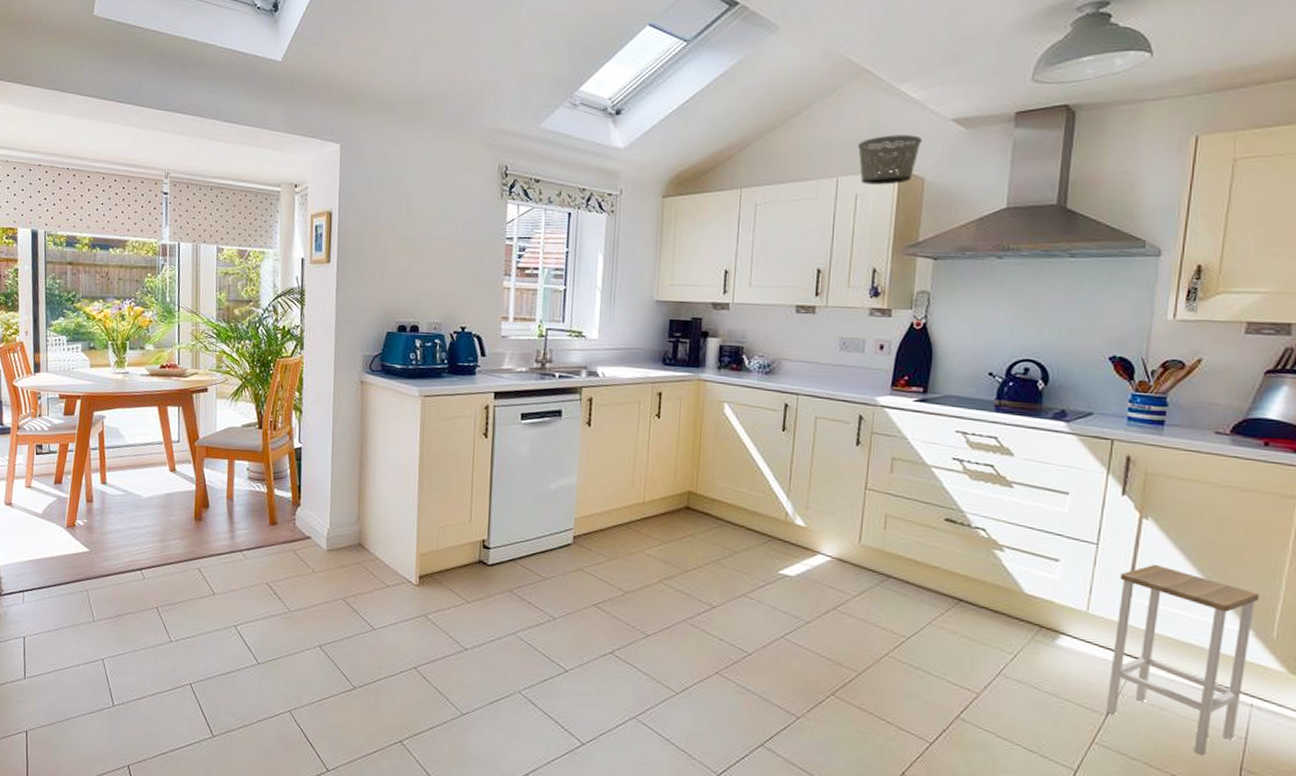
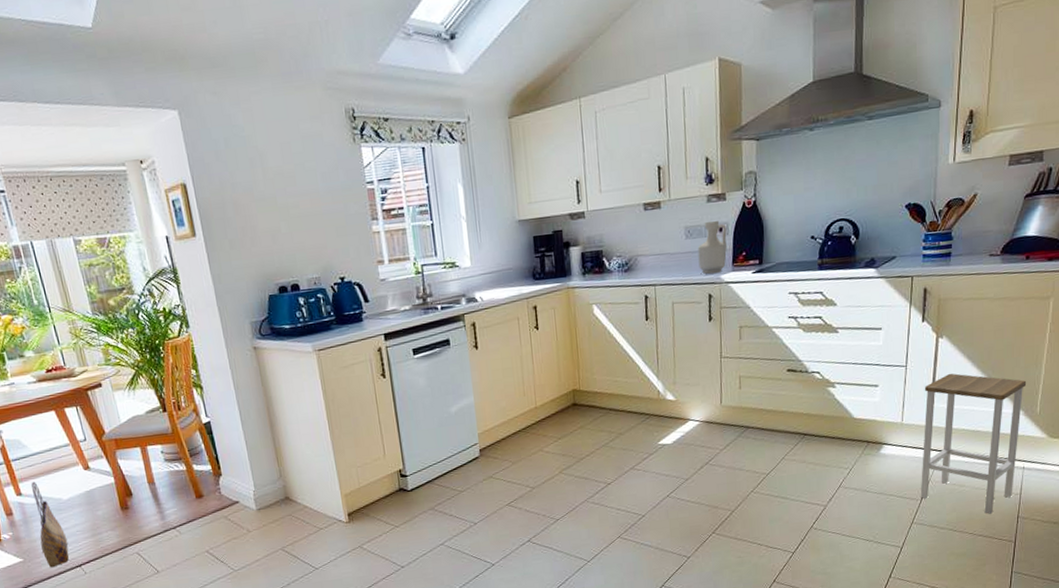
tote bag: none [109,473,137,565] -> present [31,481,69,568]
ceramic jug: none [851,336,889,395] -> present [697,220,728,275]
basket: present [858,135,922,185] -> none [680,22,735,77]

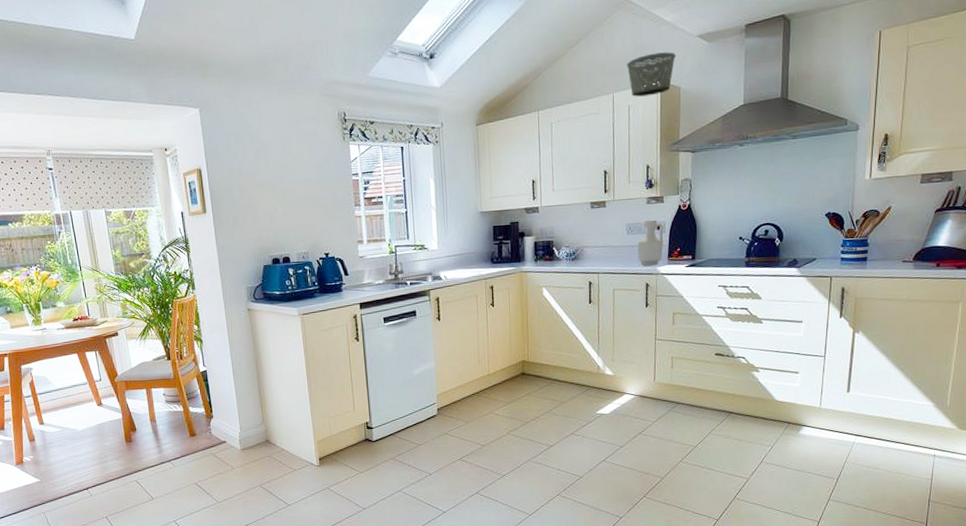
tote bag: present [31,481,69,568] -> none [52,413,79,489]
basket: none [680,22,735,77] -> present [627,52,676,97]
step stool: present [920,373,1027,514] -> none [836,365,937,496]

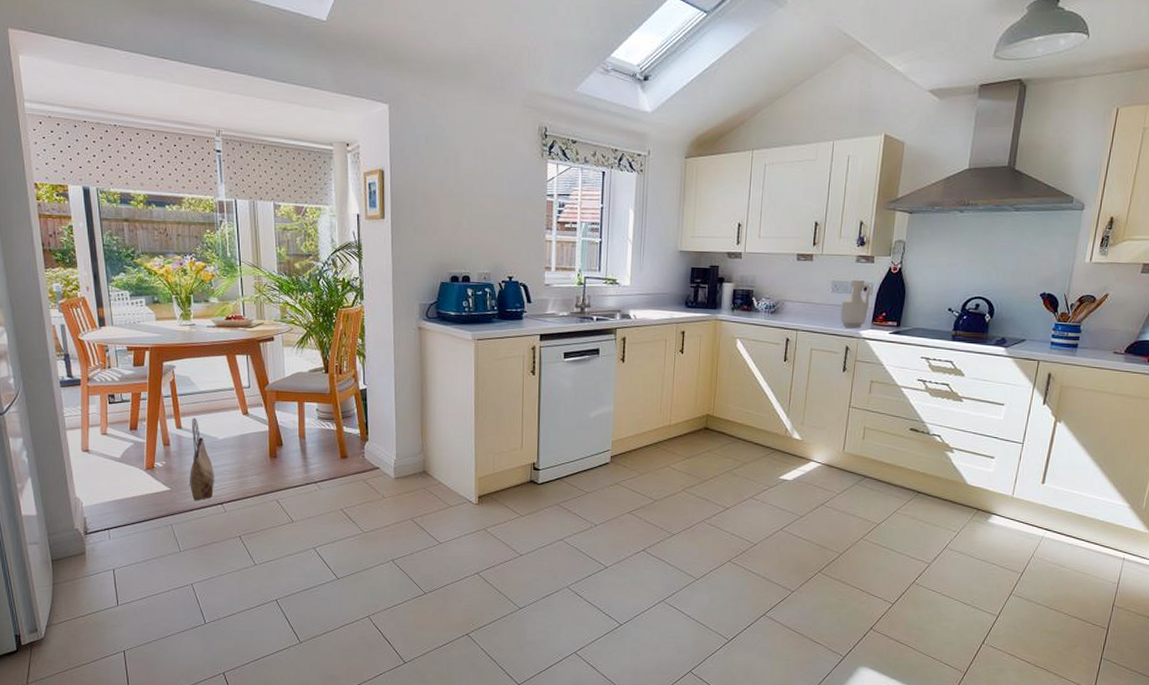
tote bag: none [52,413,79,489] -> present [190,418,215,501]
basket: present [627,52,676,97] -> none [851,103,904,148]

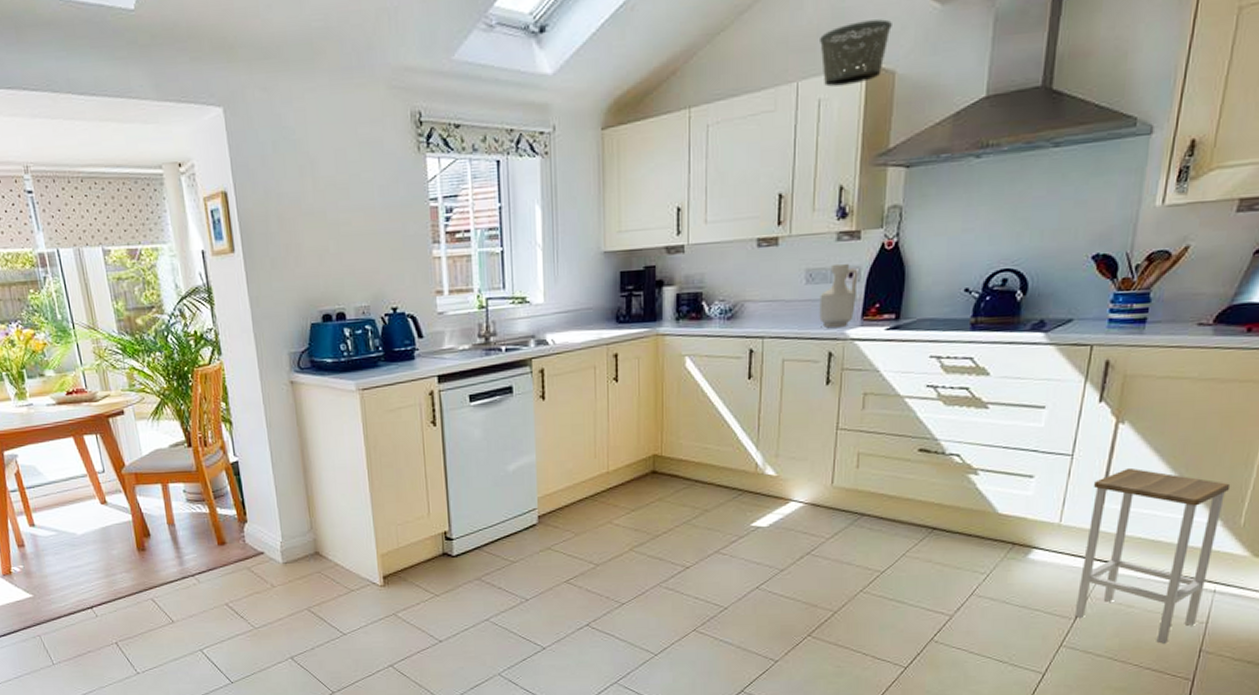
tote bag: present [190,418,215,501] -> none [45,513,81,607]
basket: none [851,103,904,148] -> present [820,19,892,87]
step stool: none [1021,457,1136,598] -> present [1074,467,1231,644]

